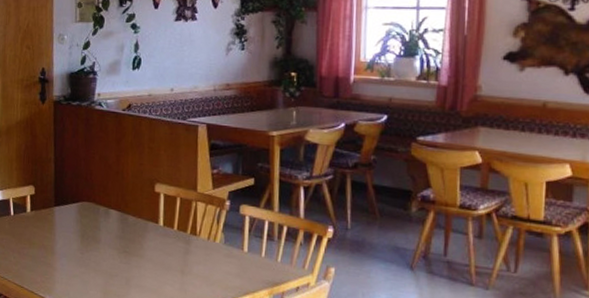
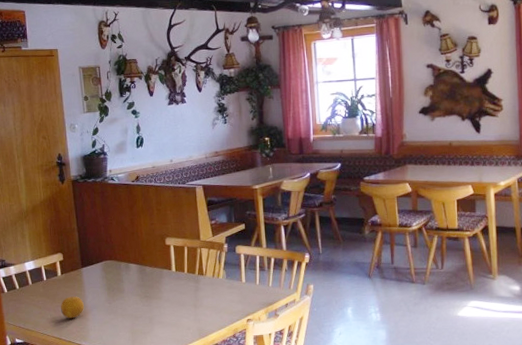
fruit: none [25,238,53,265] -> present [60,296,84,319]

